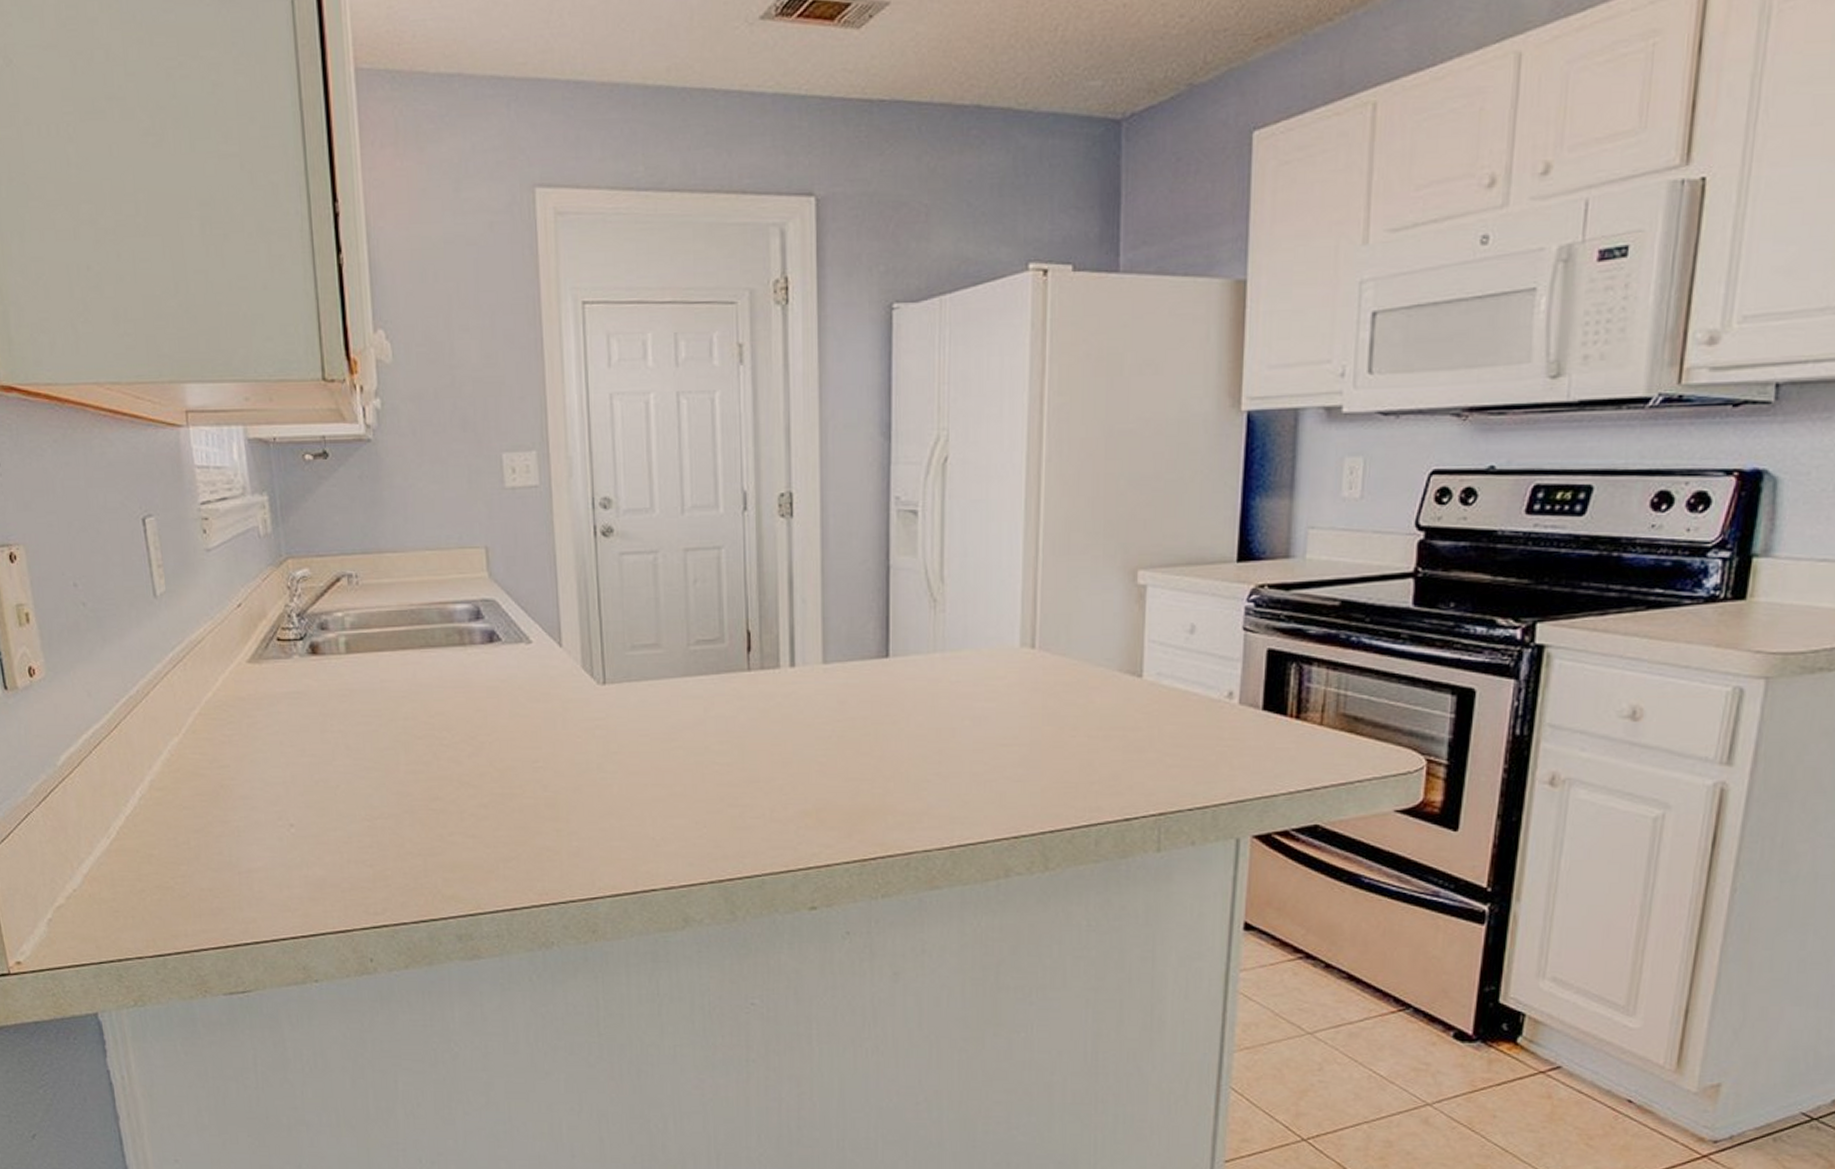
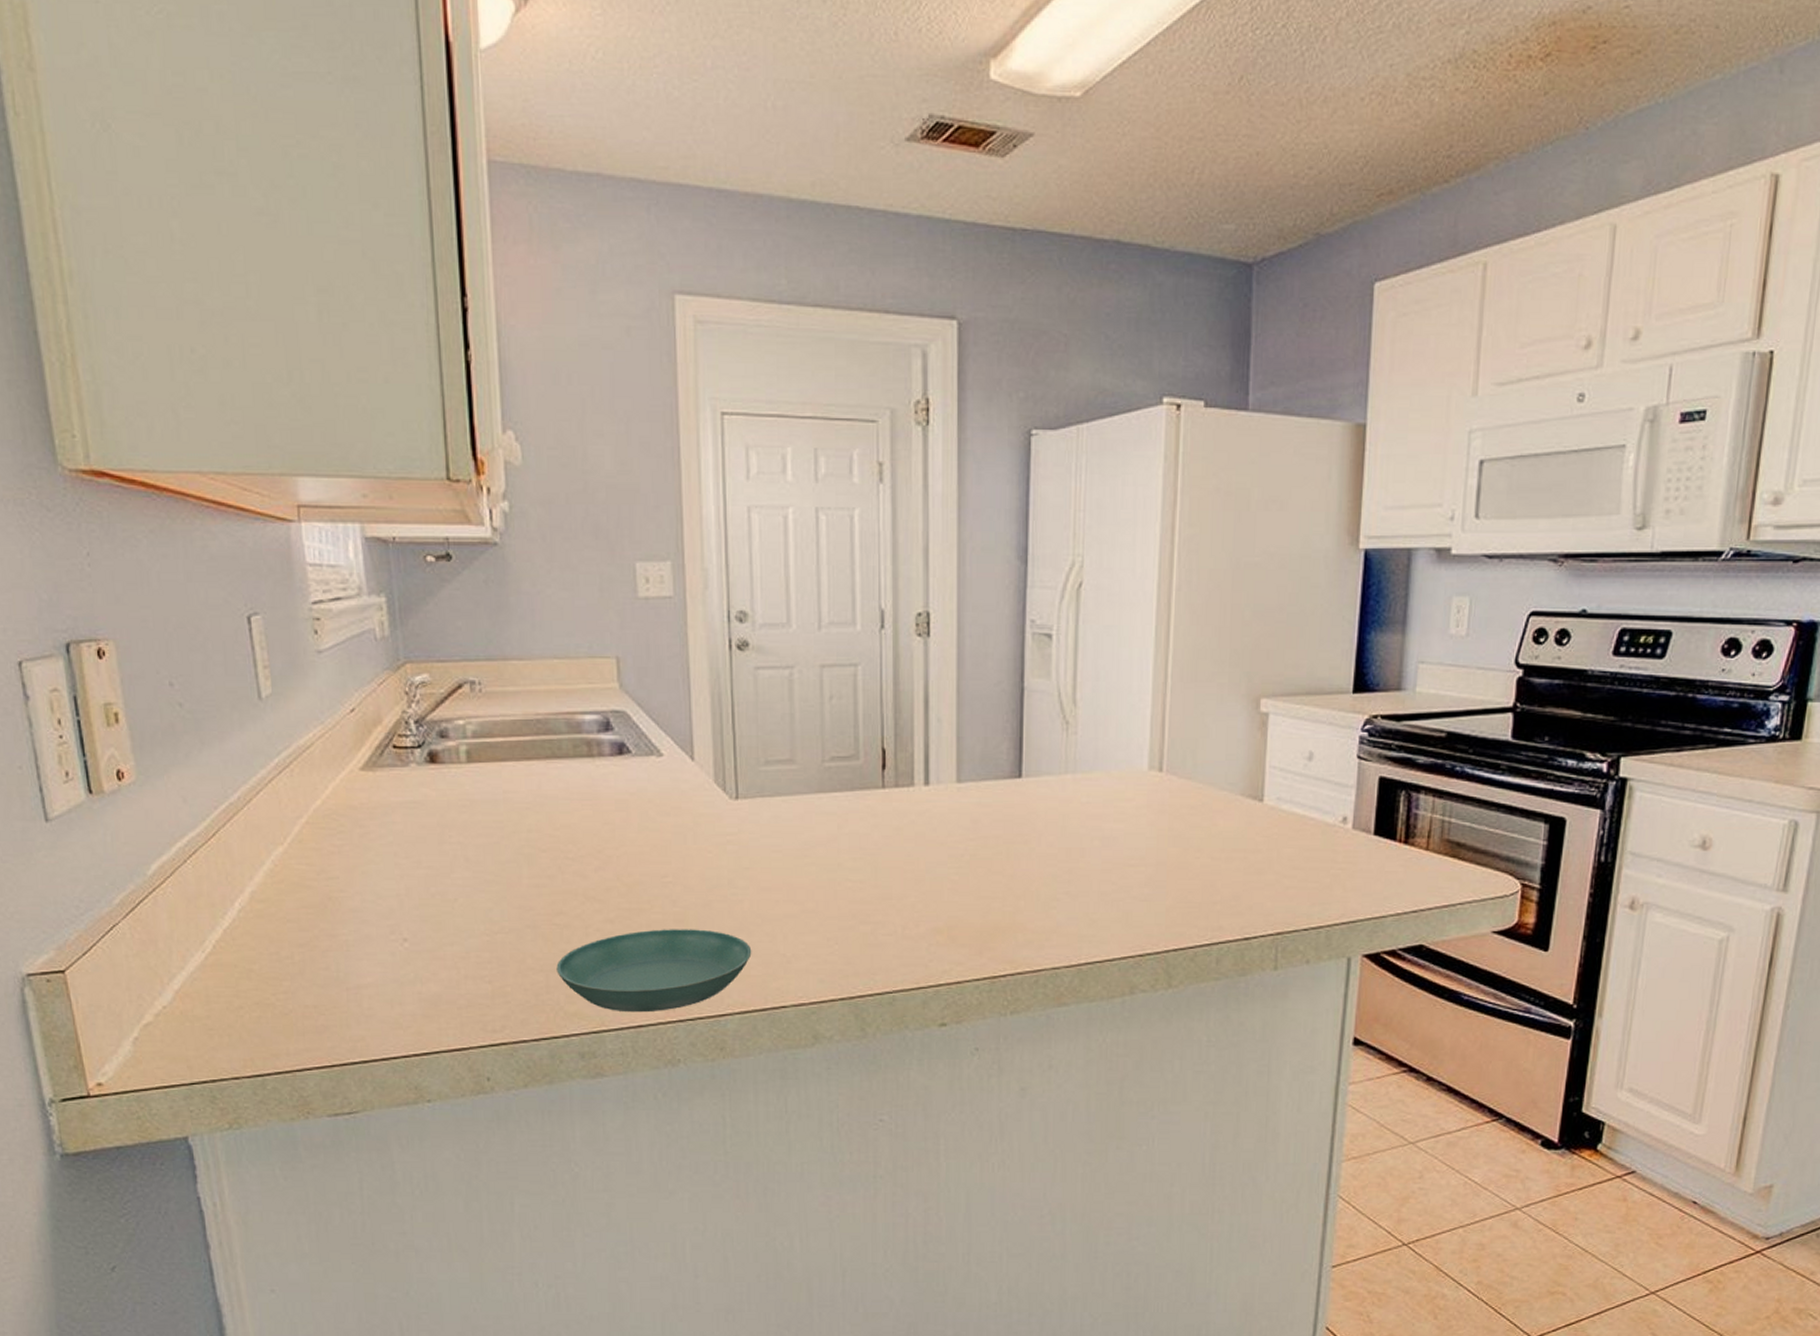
saucer: none [433,813,622,896] -> present [556,929,752,1013]

